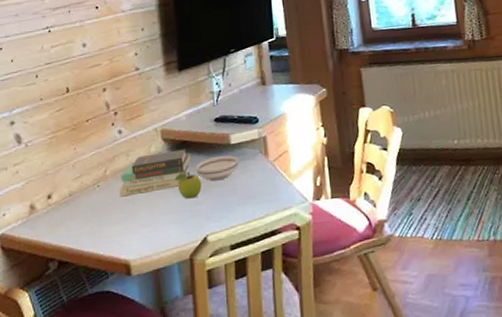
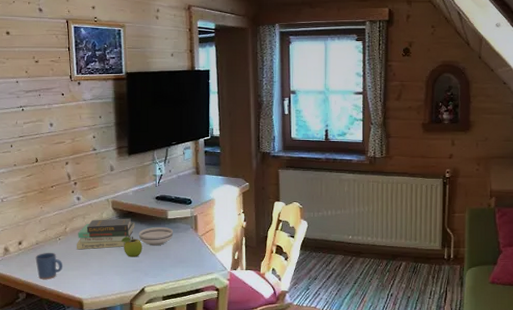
mug: none [69,204,104,240] -> present [35,253,63,279]

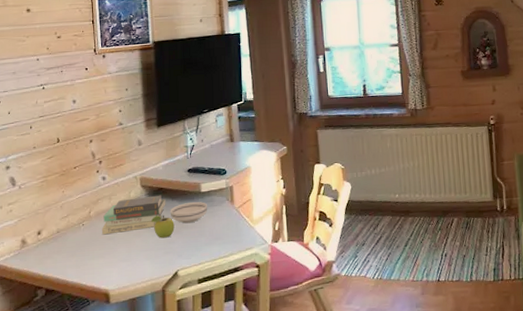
mug: present [35,253,63,279] -> none [56,241,87,271]

